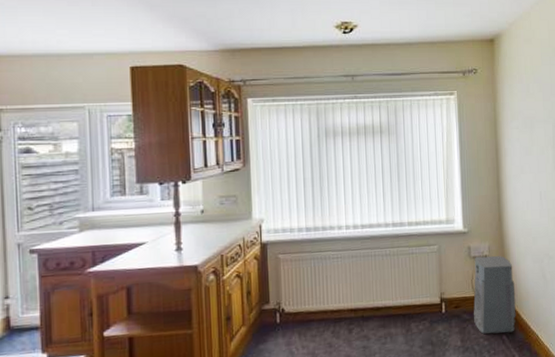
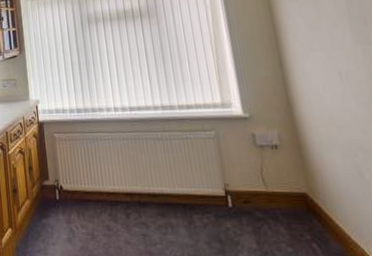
air purifier: present [473,255,517,334] -> none [262,145,329,241]

